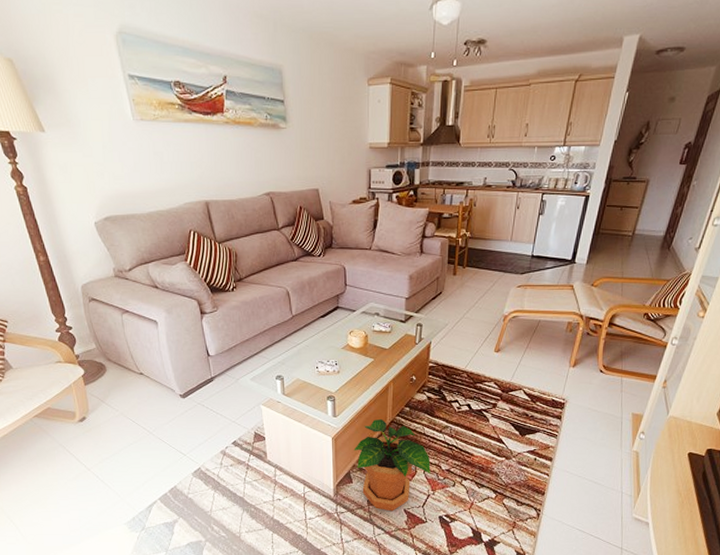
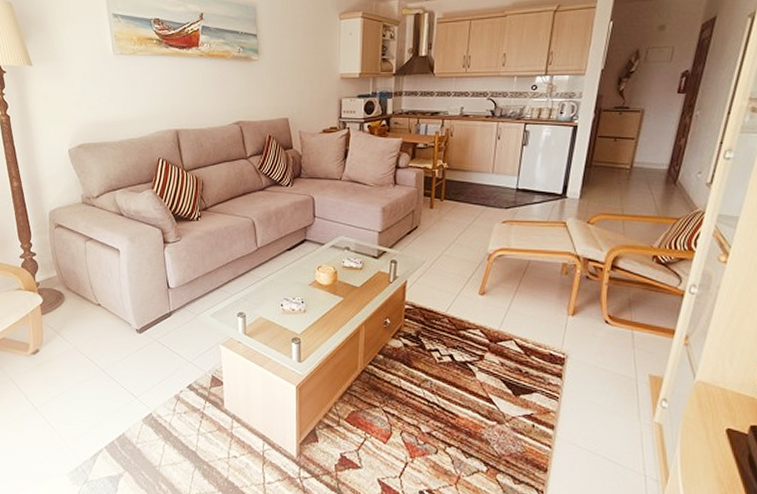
potted plant: present [353,419,431,512] -> none [320,367,408,481]

